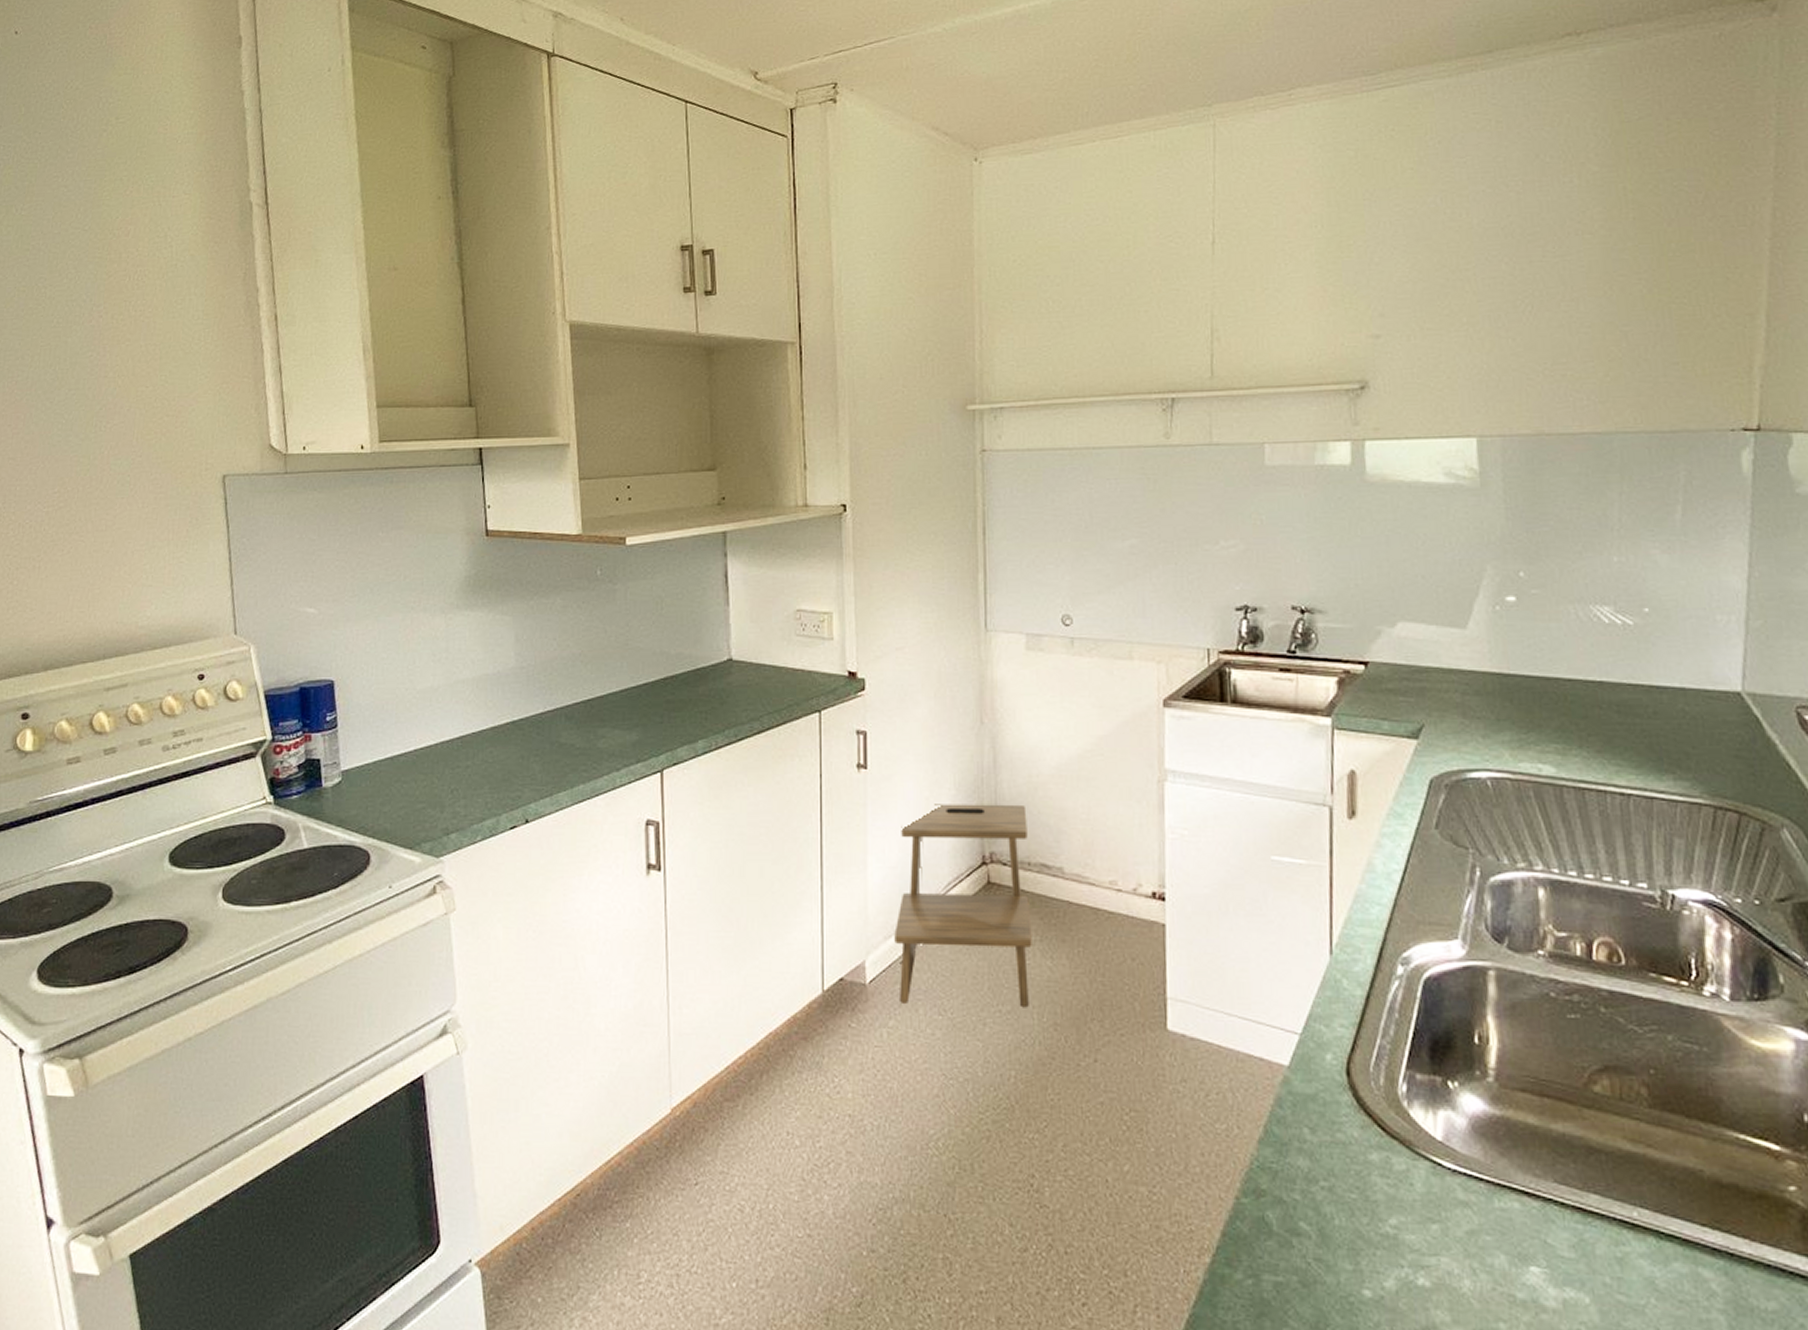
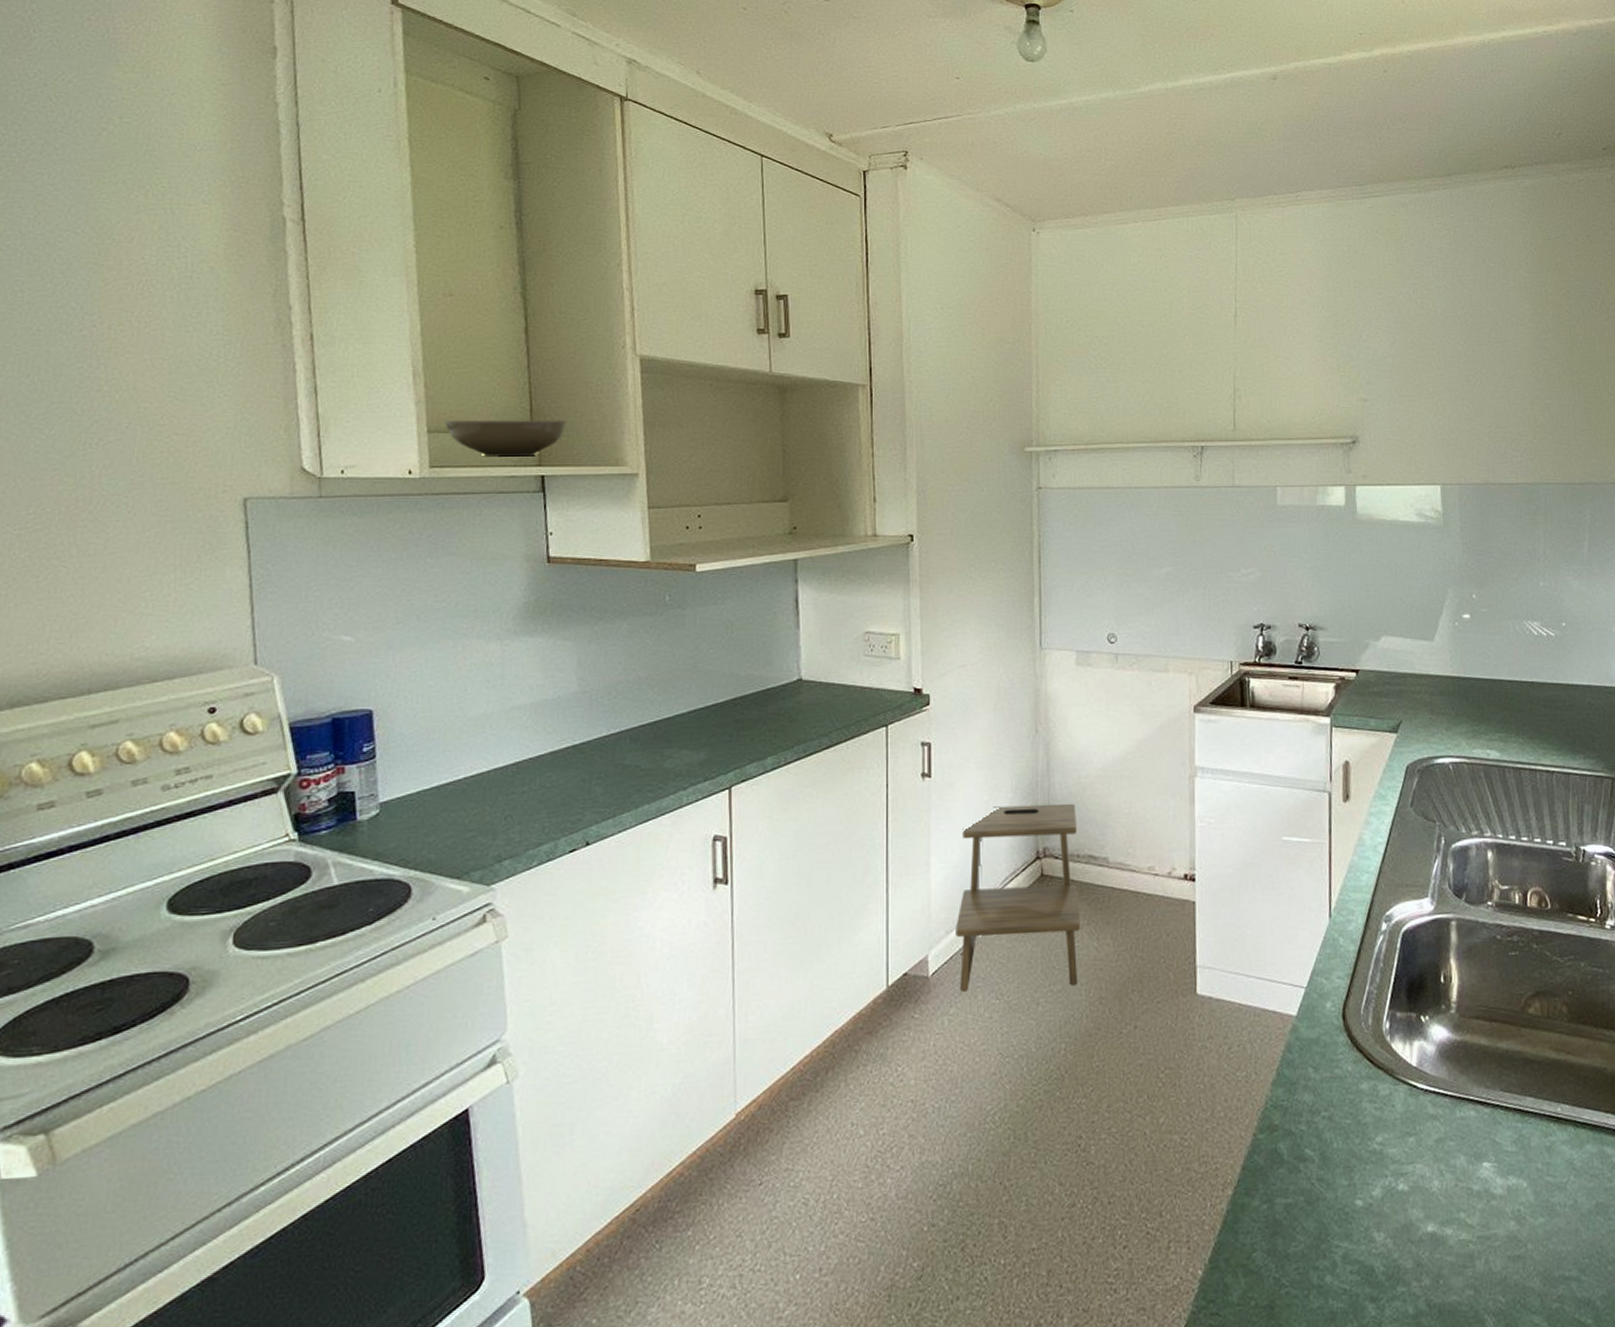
bowl: none [391,391,501,430] -> present [444,420,566,457]

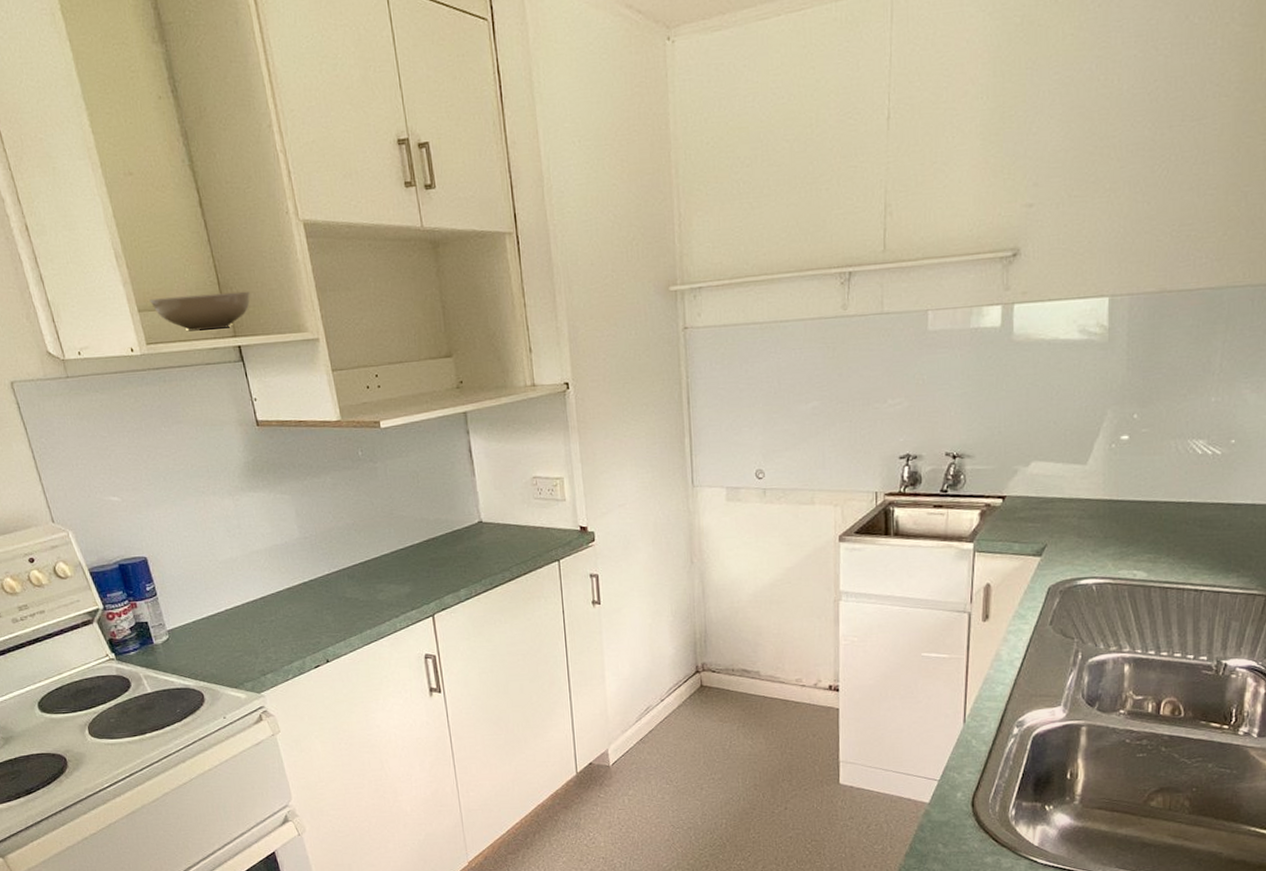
step stool: present [955,803,1081,992] -> none [629,625,737,778]

